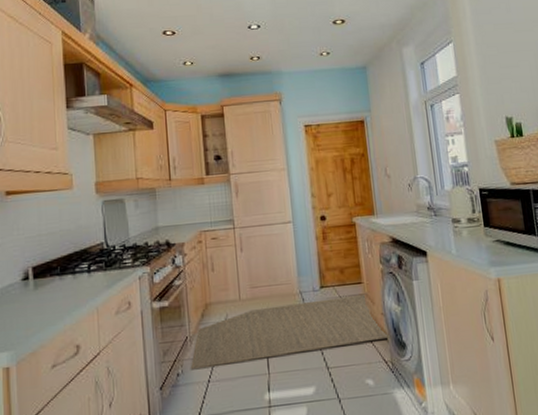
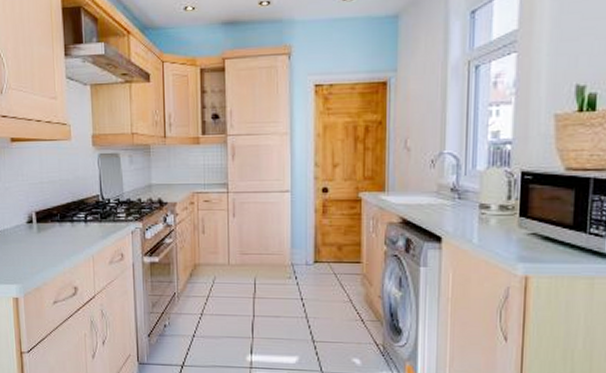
rug: present [190,293,390,370] -> none [176,273,385,324]

